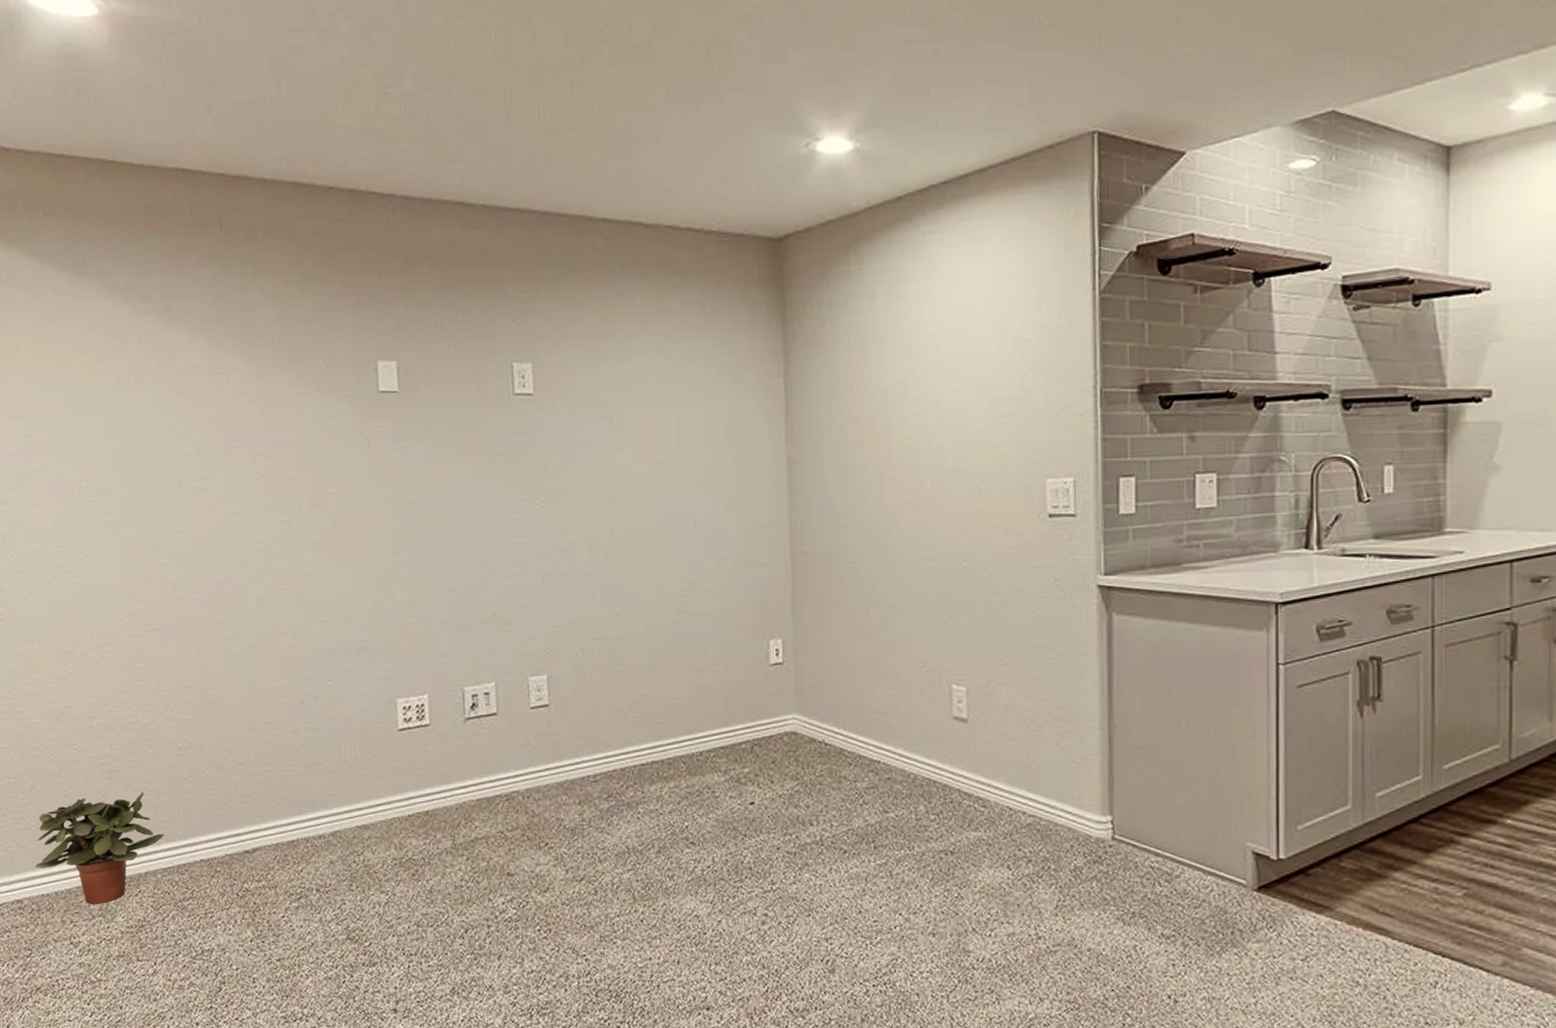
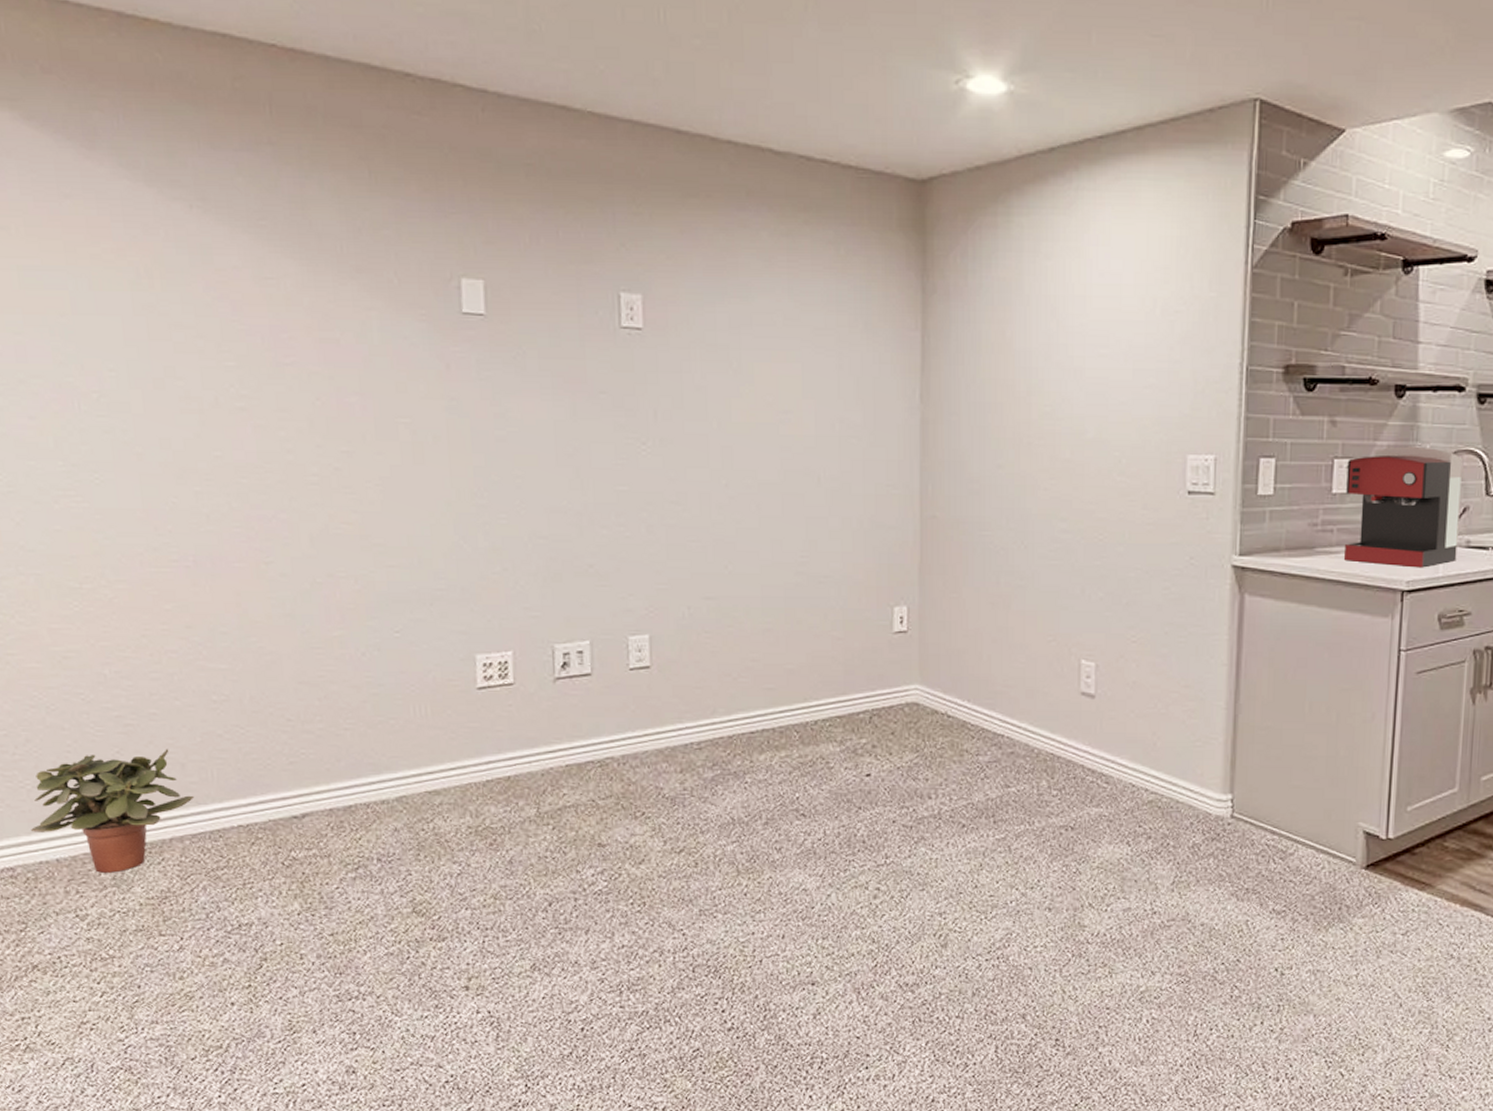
coffee maker: none [1210,456,1332,579] -> present [1345,446,1463,568]

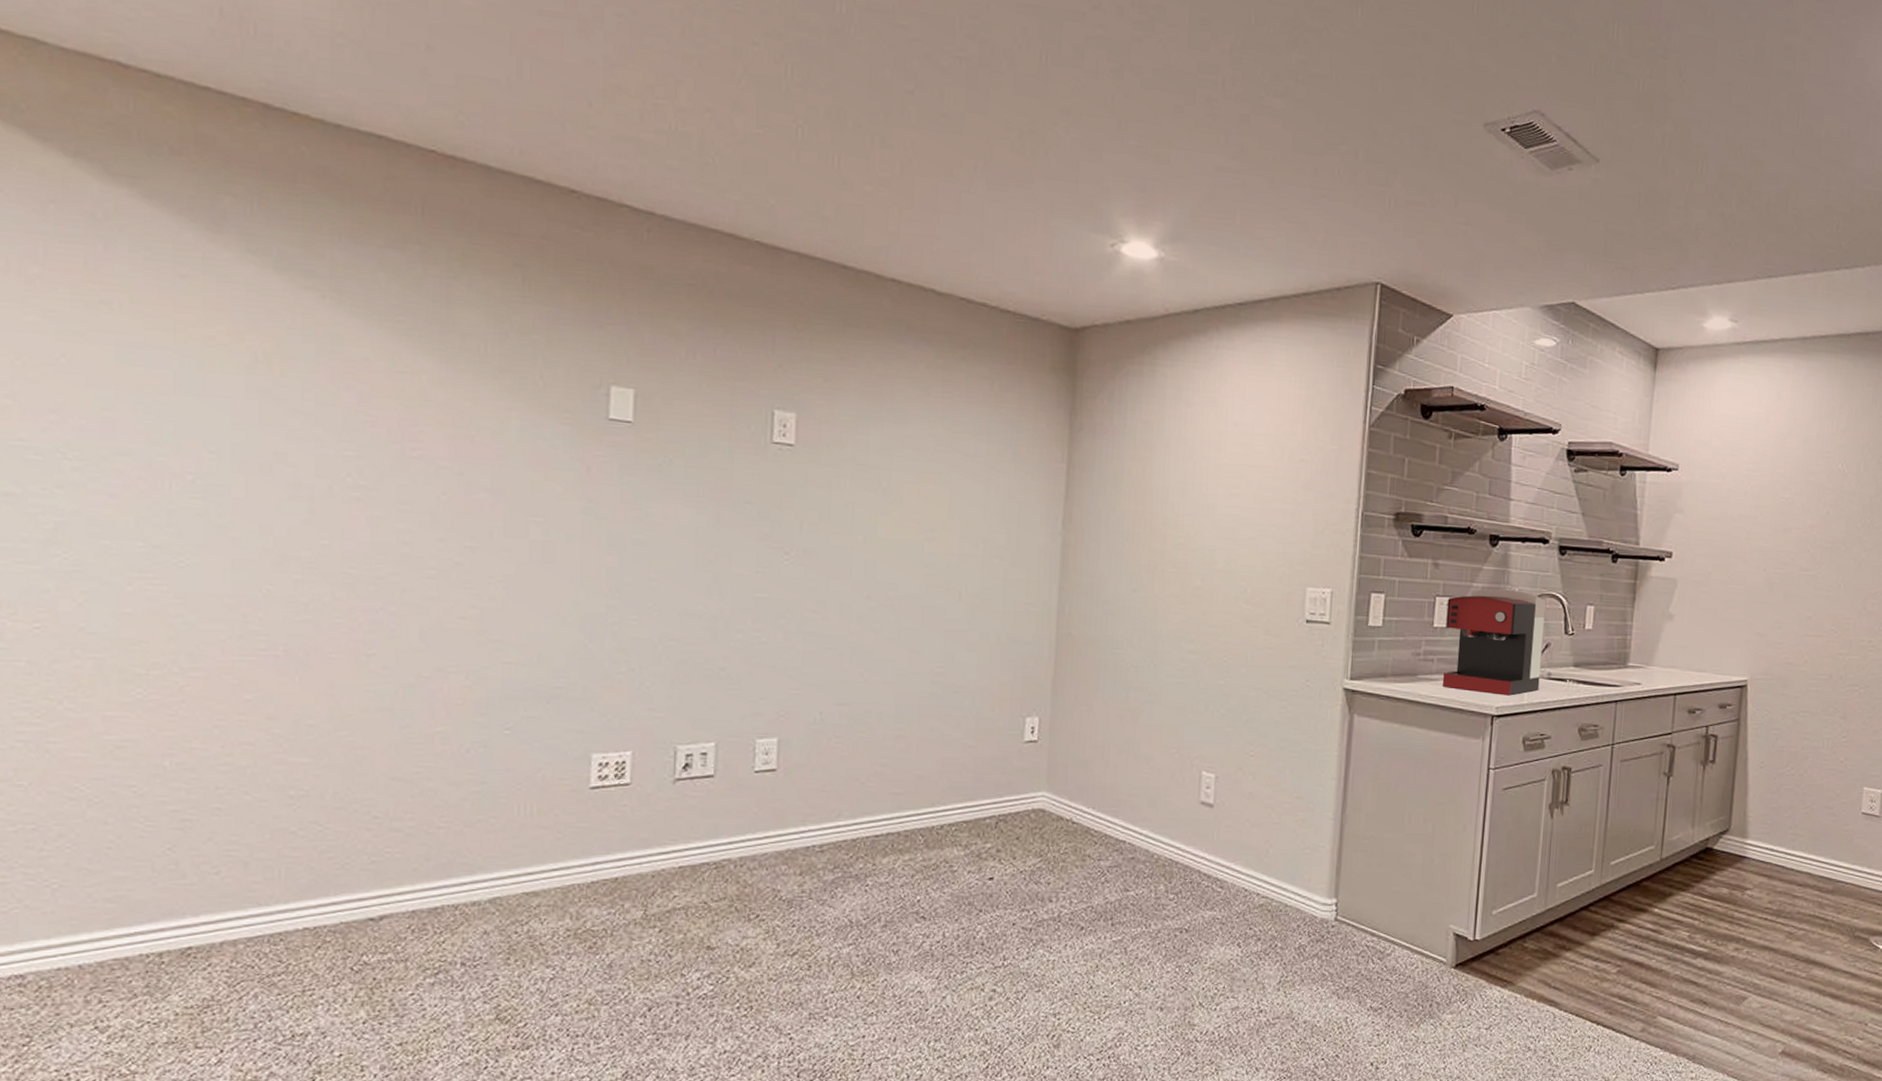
potted plant: present [31,749,195,873] -> none [52,846,256,980]

